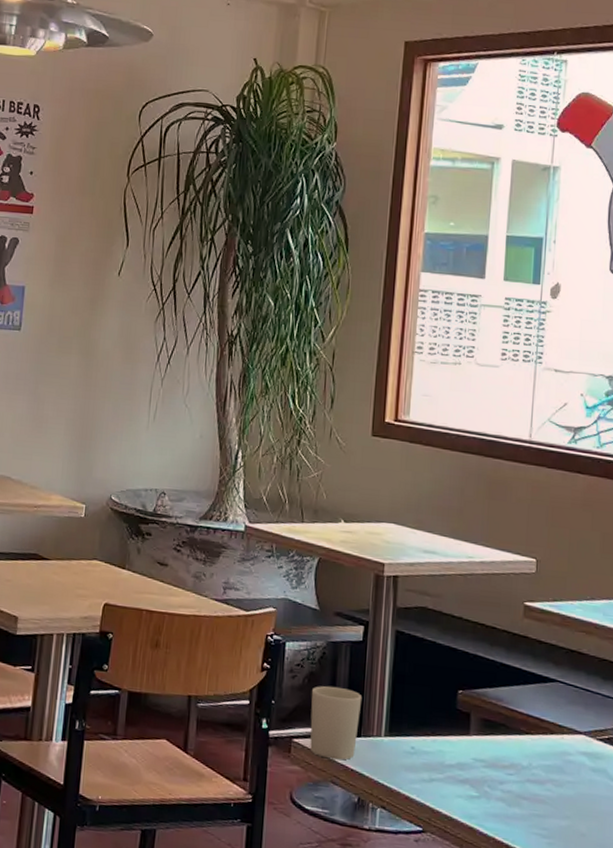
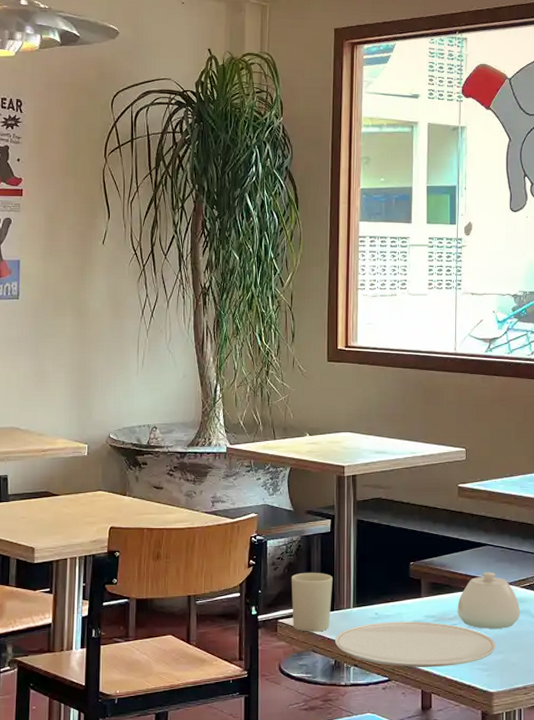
plate: none [359,758,561,826] -> present [334,621,496,667]
sugar bowl: none [513,714,595,788] -> present [457,571,521,629]

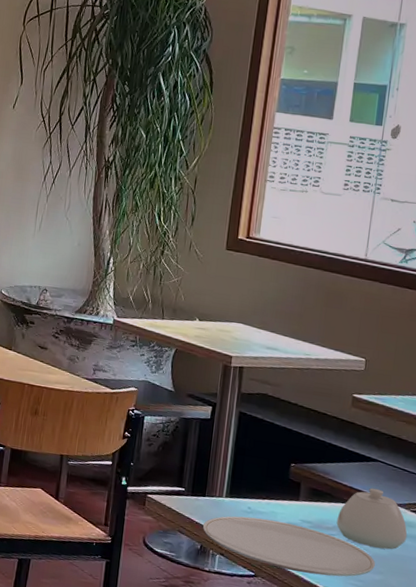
mug: present [291,572,333,632] -> none [161,453,208,515]

